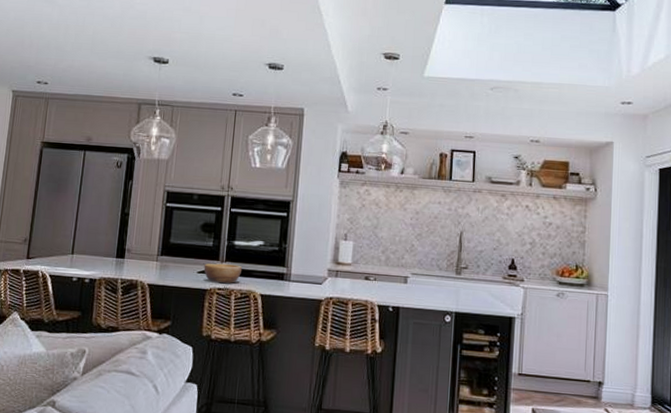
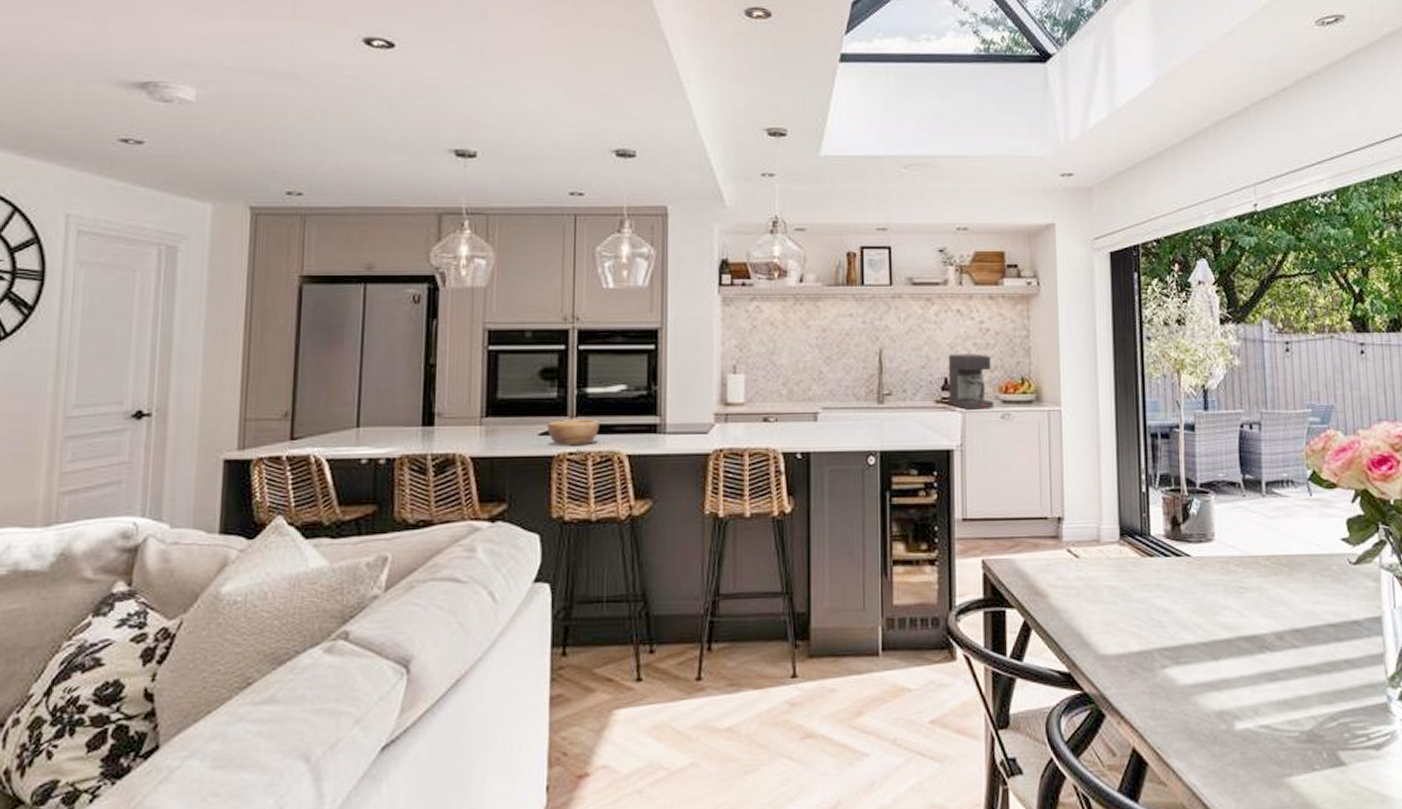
coffee maker: none [513,240,552,288] -> present [948,353,995,410]

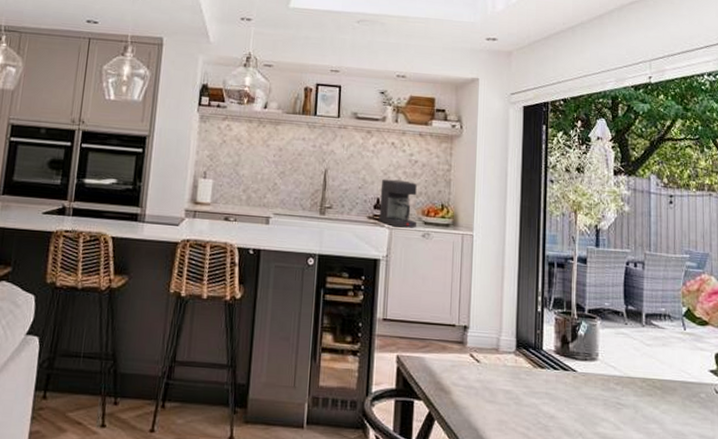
bowl: present [547,419,601,446] -> none [50,203,93,226]

